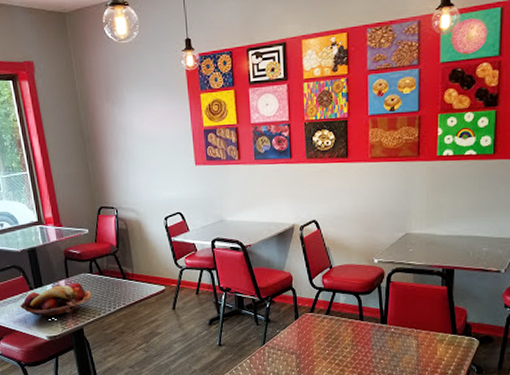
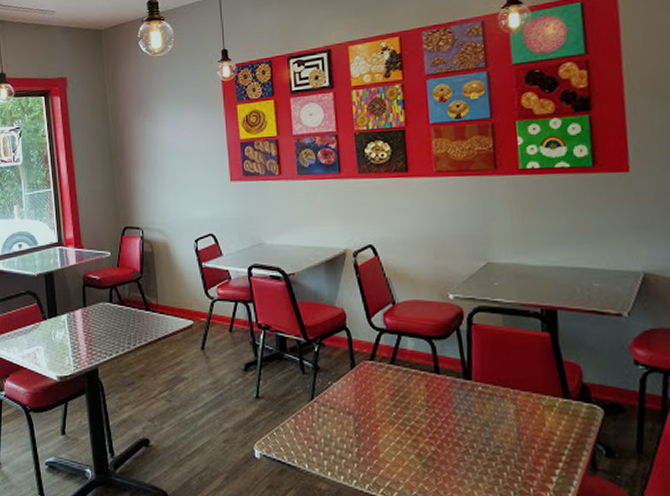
fruit basket: present [20,282,92,319] -> none [31,313,110,355]

